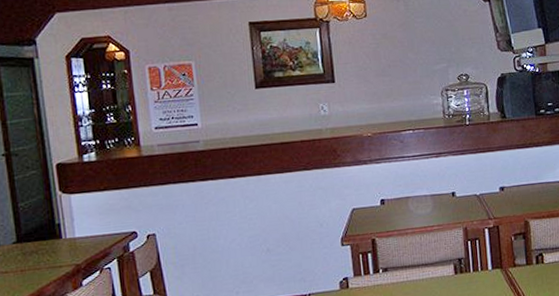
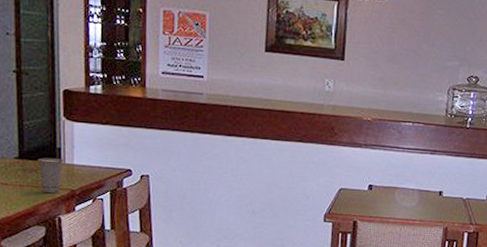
cup: none [37,234,65,274] -> present [38,157,64,194]

